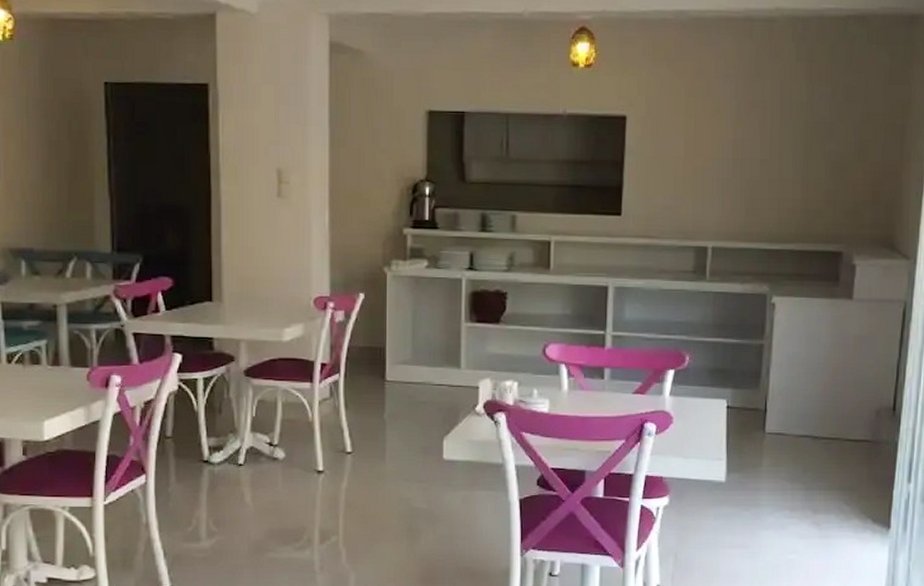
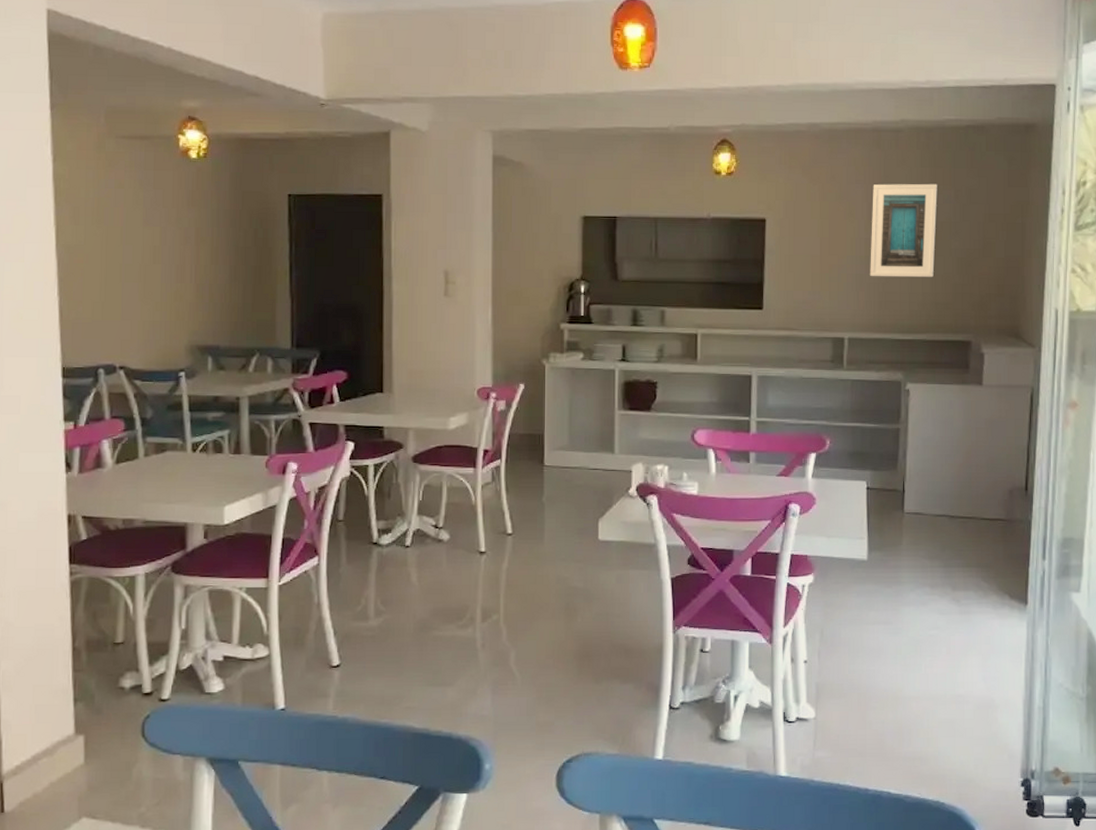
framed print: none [737,79,813,183] -> present [870,183,937,278]

